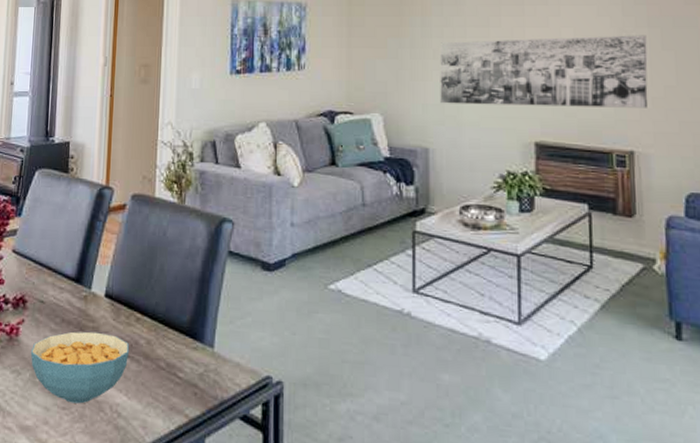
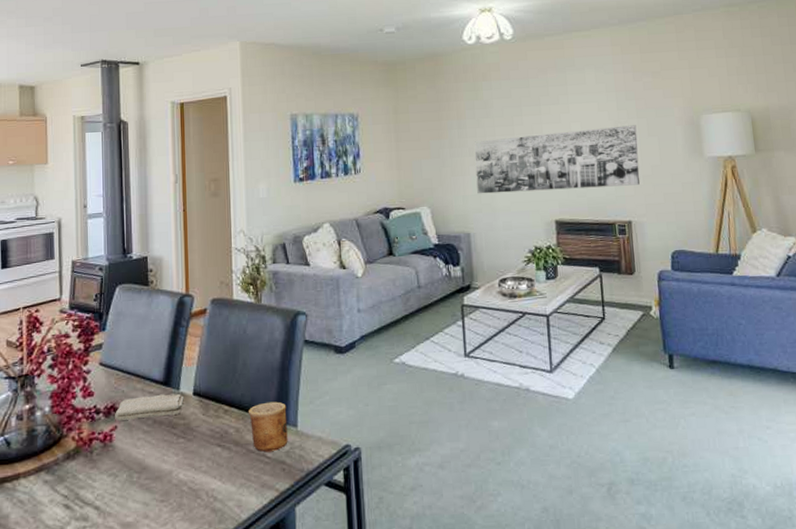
washcloth: none [23,291,95,316] -> present [115,394,184,420]
cereal bowl: present [30,331,129,404] -> none [125,428,220,495]
cup: none [161,315,204,372] -> present [248,401,288,453]

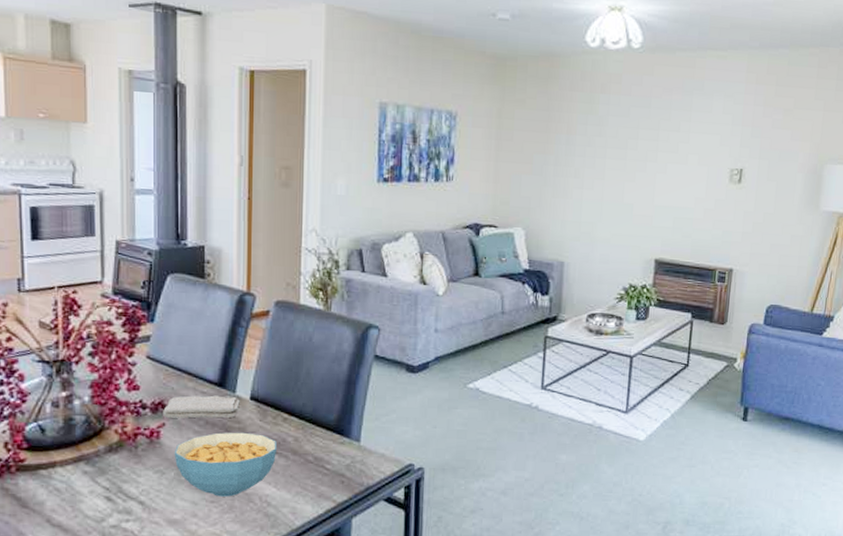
cereal bowl: none [125,428,220,495] -> present [174,432,276,497]
cup: present [248,401,288,453] -> none [308,414,350,464]
wall art: present [474,125,640,194] -> none [577,162,757,232]

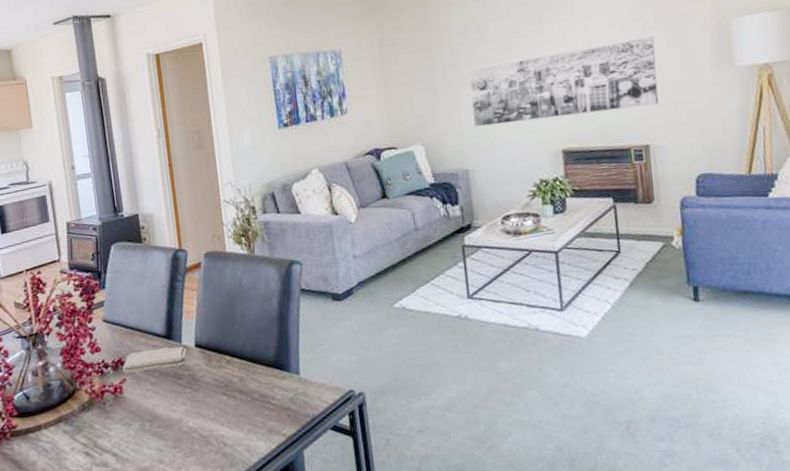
cereal bowl: present [174,432,276,497] -> none [136,378,225,442]
wall art: none [577,162,757,232] -> present [469,36,659,127]

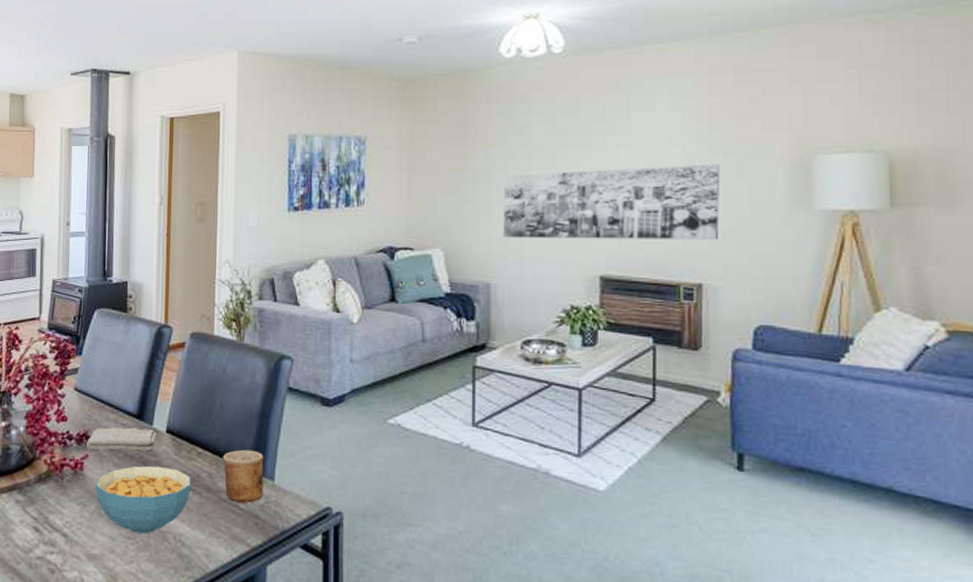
cereal bowl: none [136,378,225,442] -> present [95,465,191,534]
cup: none [250,350,292,400] -> present [222,449,264,504]

